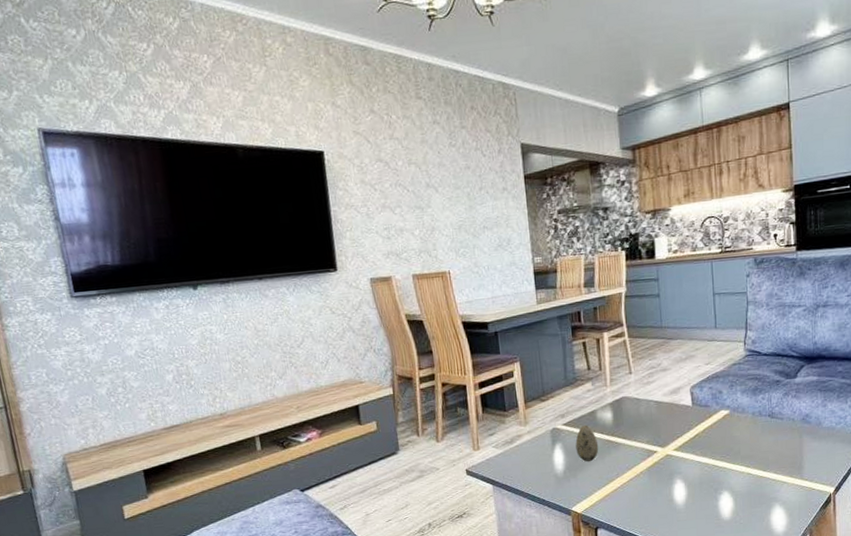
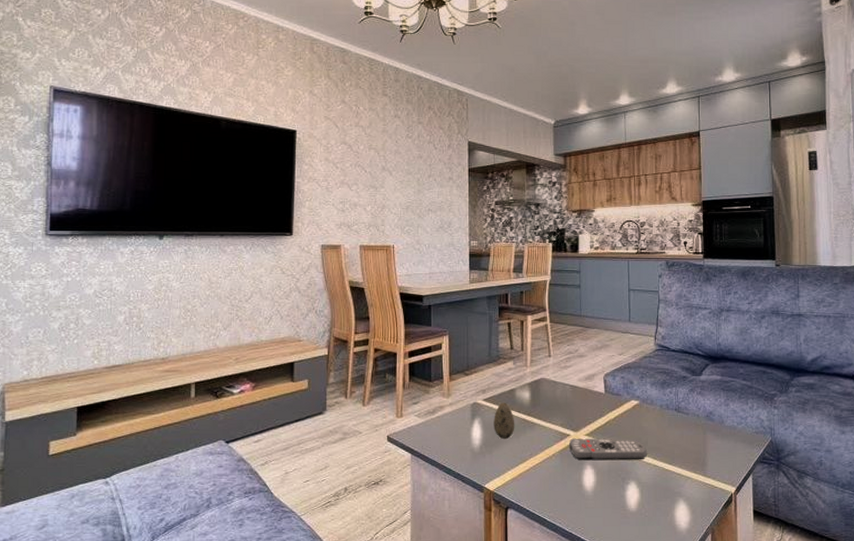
remote control: none [657,450,741,476] -> present [569,438,648,461]

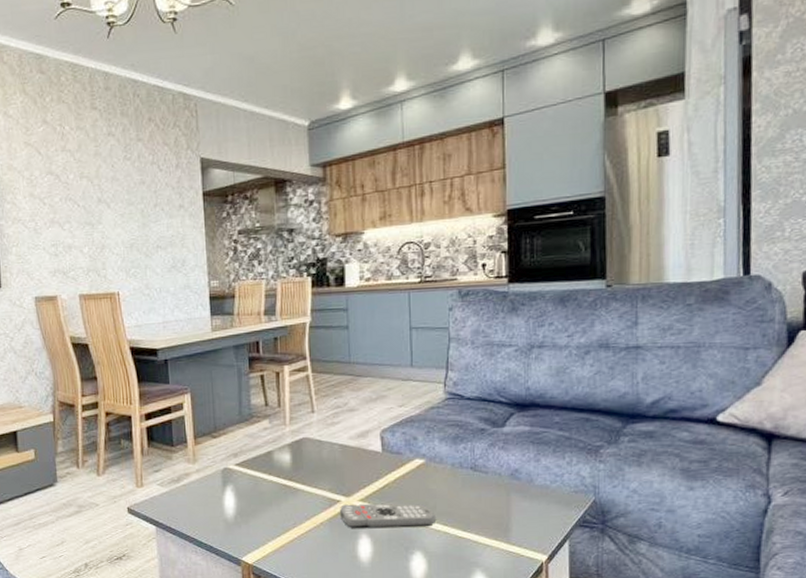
decorative egg: present [494,402,515,439] -> none [249,466,275,507]

